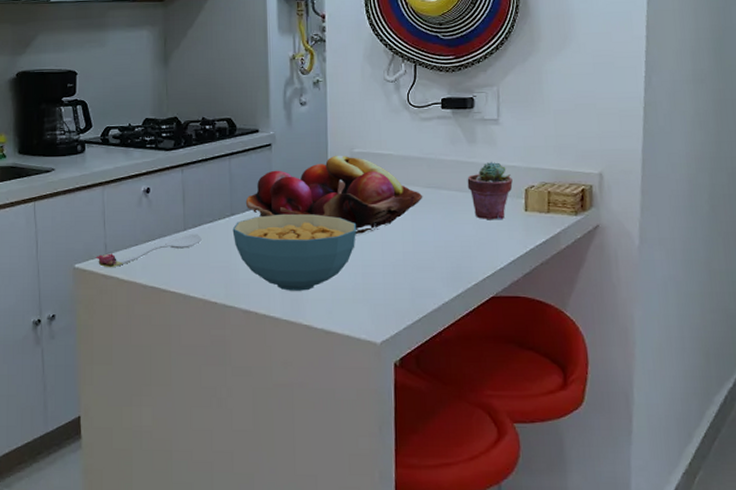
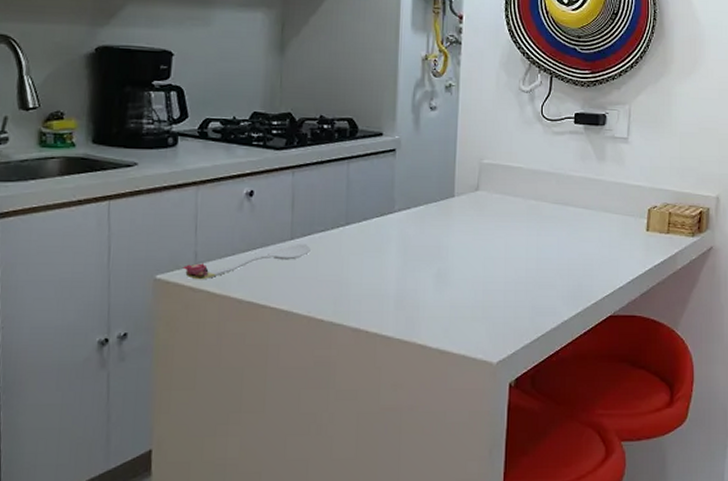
cereal bowl: present [232,213,356,291] -> none [346,225,480,308]
fruit basket: present [245,155,423,235] -> none [363,165,550,250]
potted succulent: present [467,161,513,220] -> none [594,179,637,239]

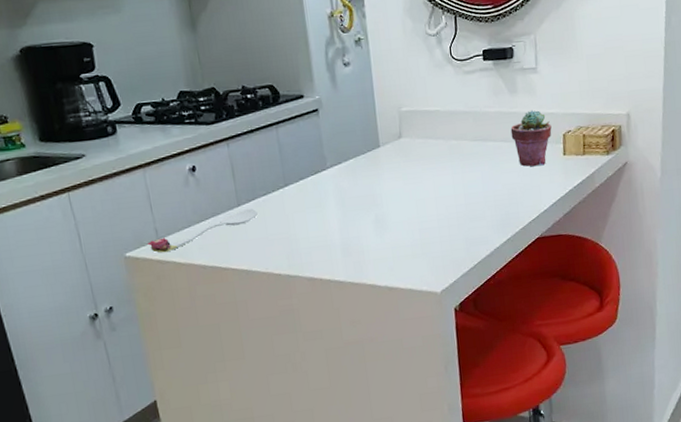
potted succulent: none [594,179,637,239] -> present [510,109,552,167]

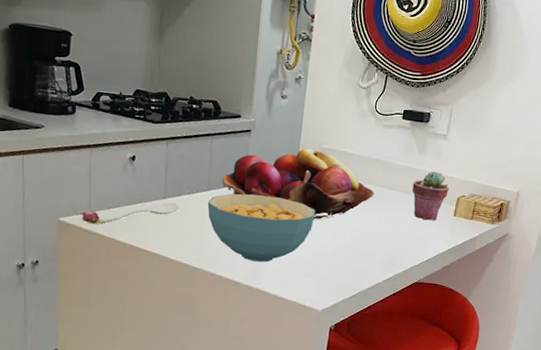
cereal bowl: none [288,176,411,255] -> present [207,193,315,262]
fruit basket: none [298,115,471,194] -> present [222,148,375,220]

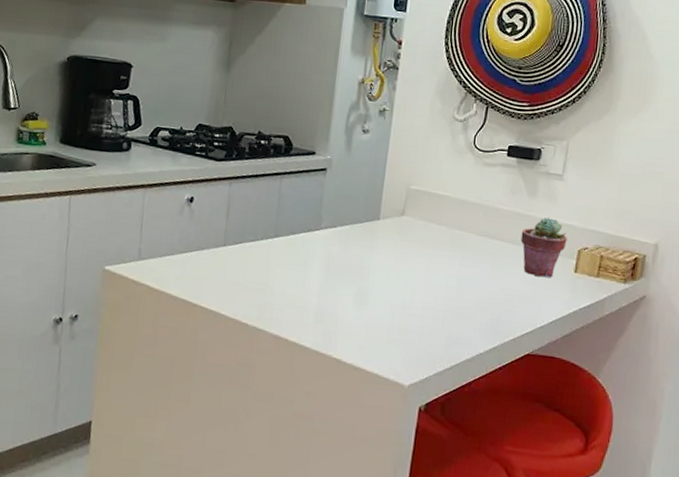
spoon: present [80,202,179,225] -> none [128,250,241,275]
cereal bowl: present [207,193,315,262] -> none [273,241,402,324]
fruit basket: present [222,148,375,220] -> none [291,189,474,274]

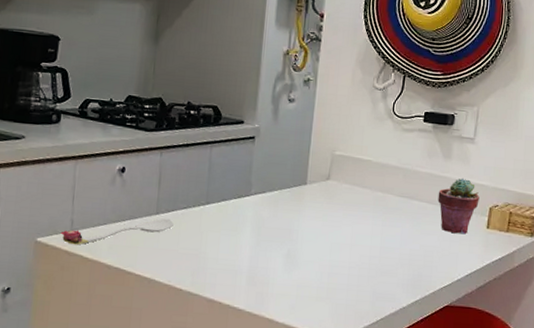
spoon: none [128,250,241,275] -> present [60,218,174,245]

